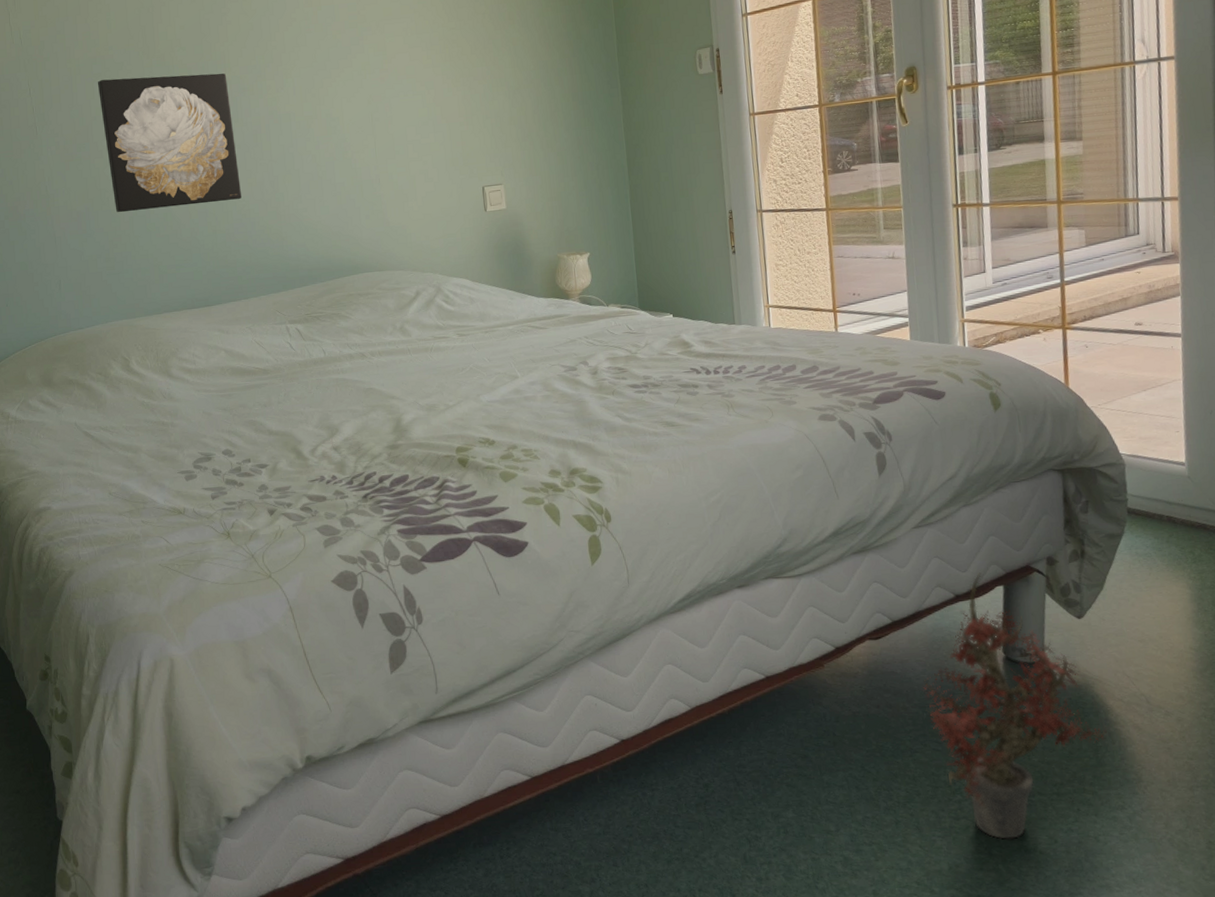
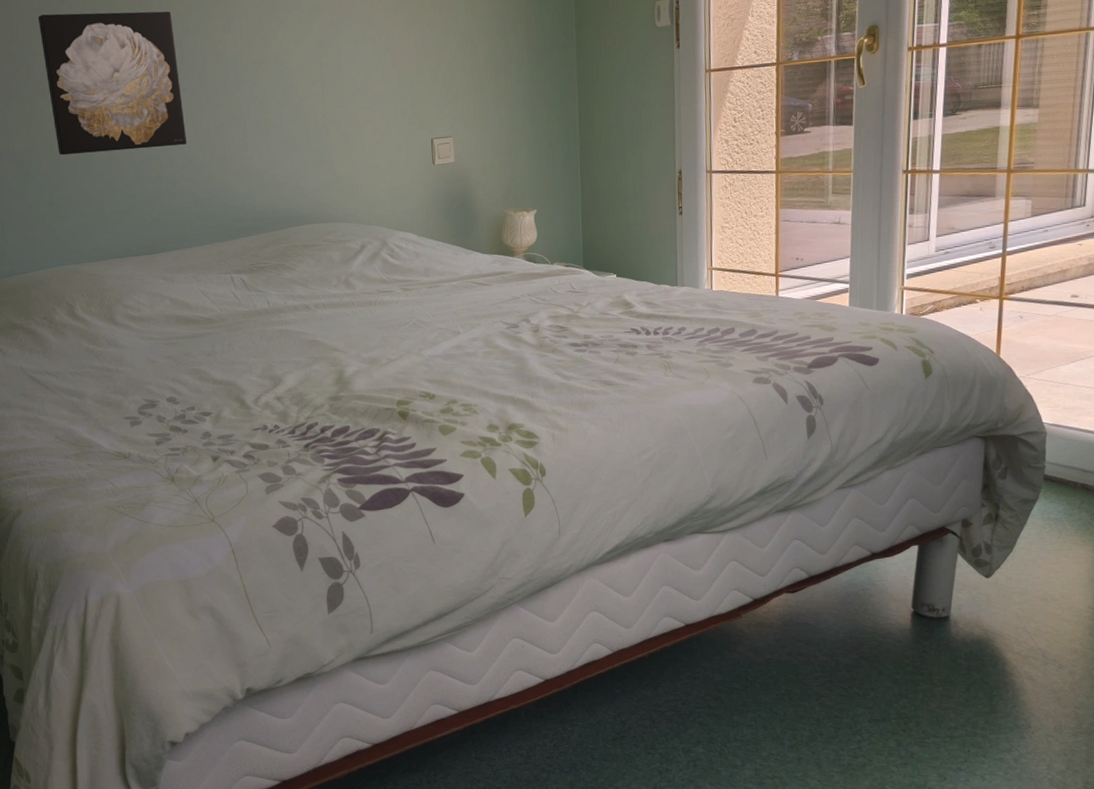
potted plant: present [923,572,1107,840] -> none [834,532,1002,776]

